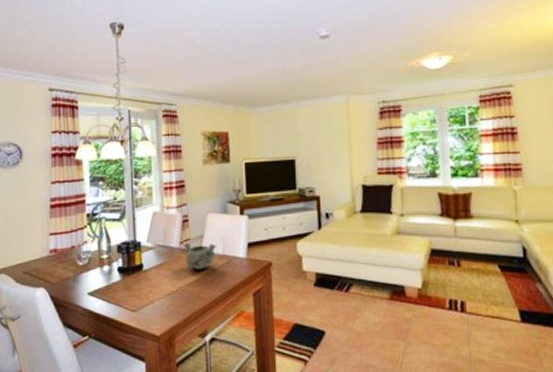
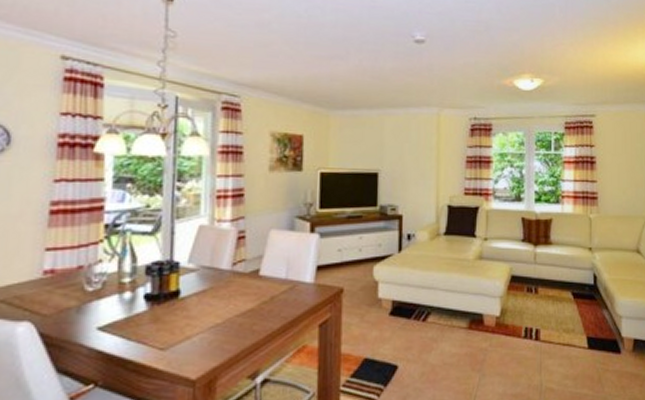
decorative bowl: present [182,243,217,270] -> none [235,264,279,297]

